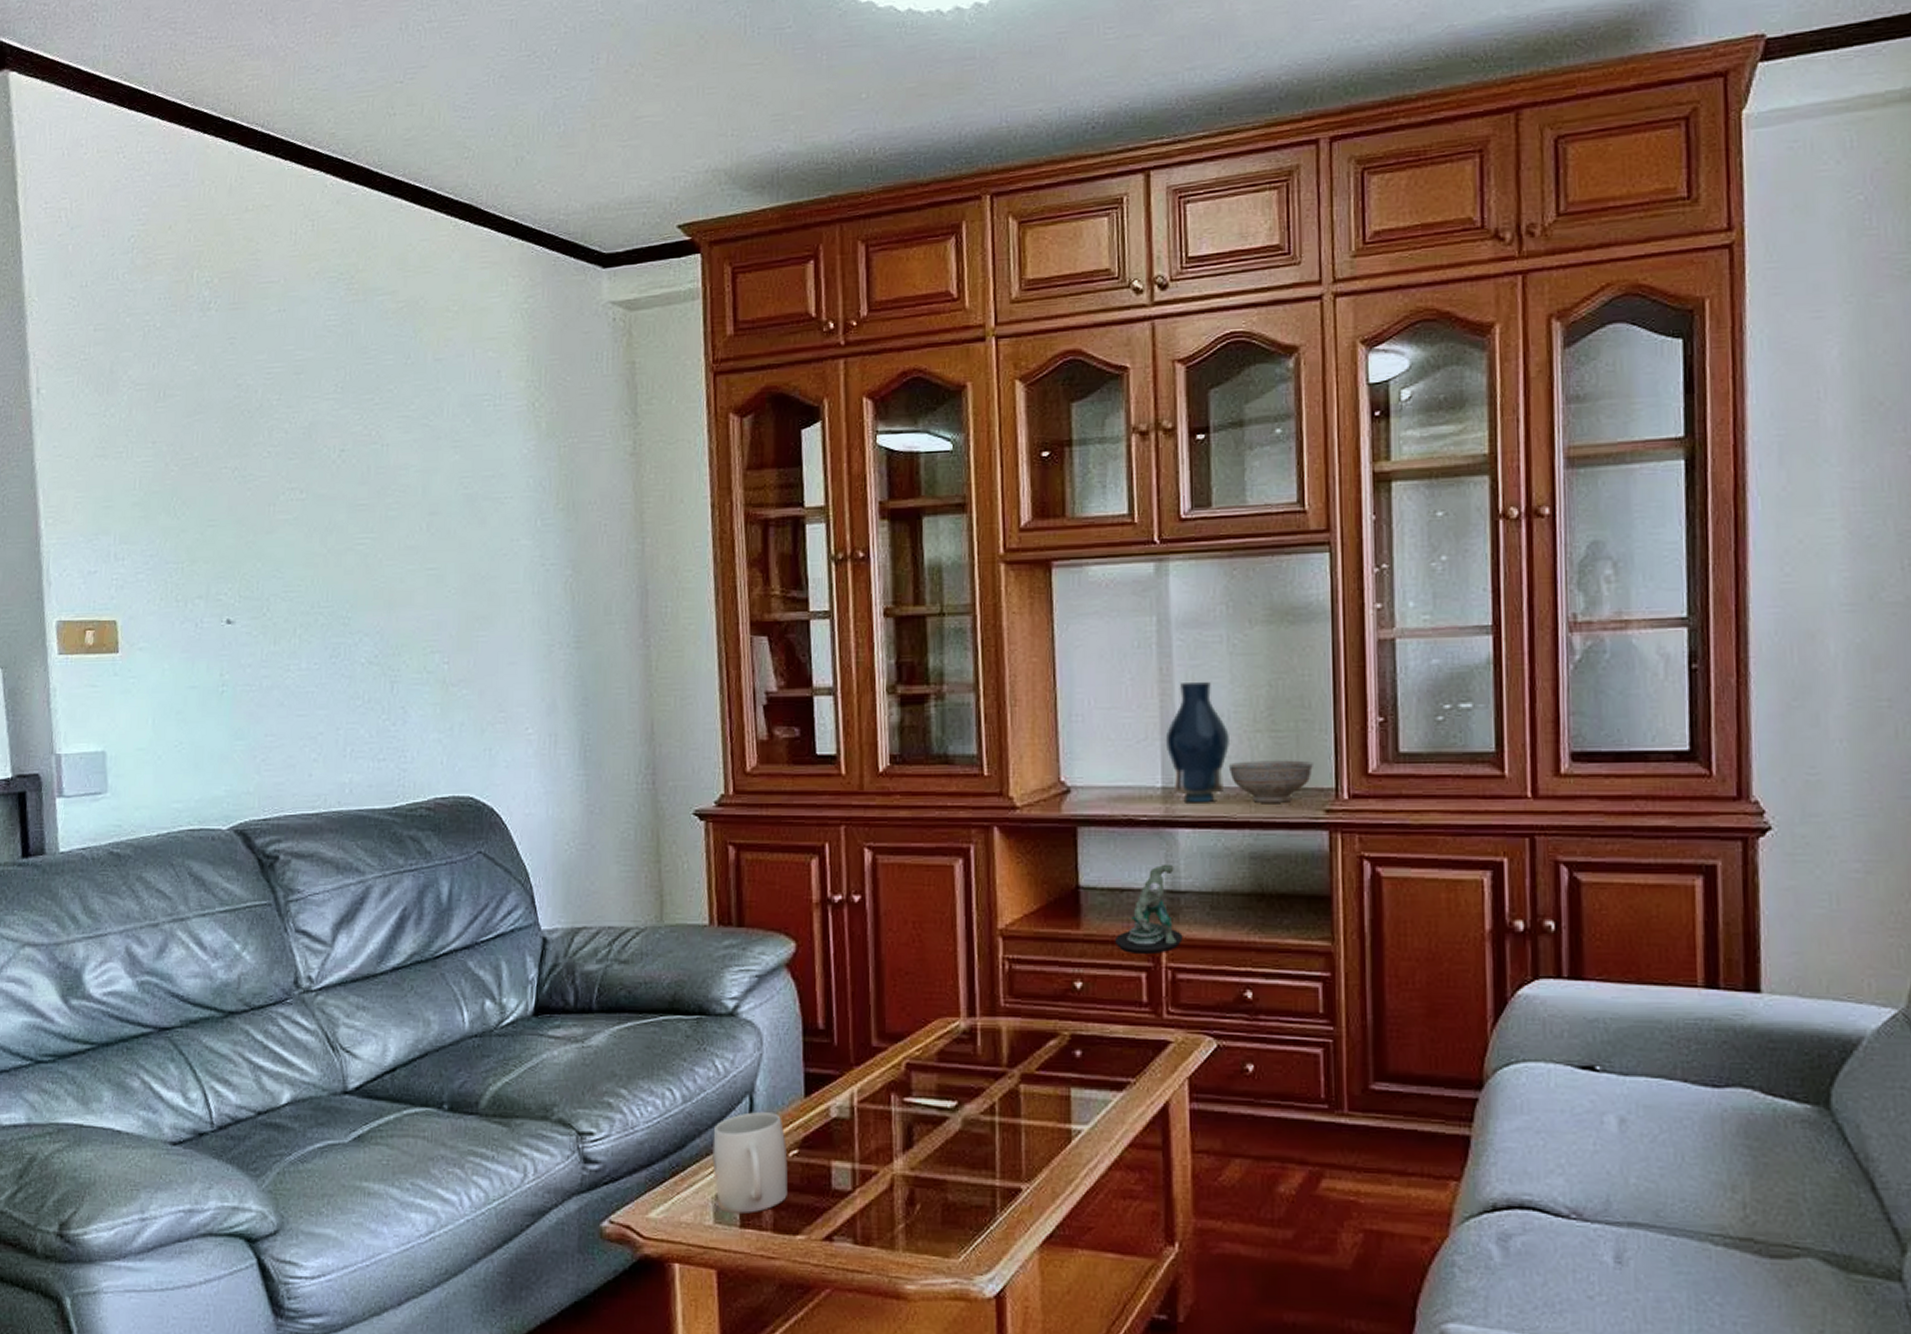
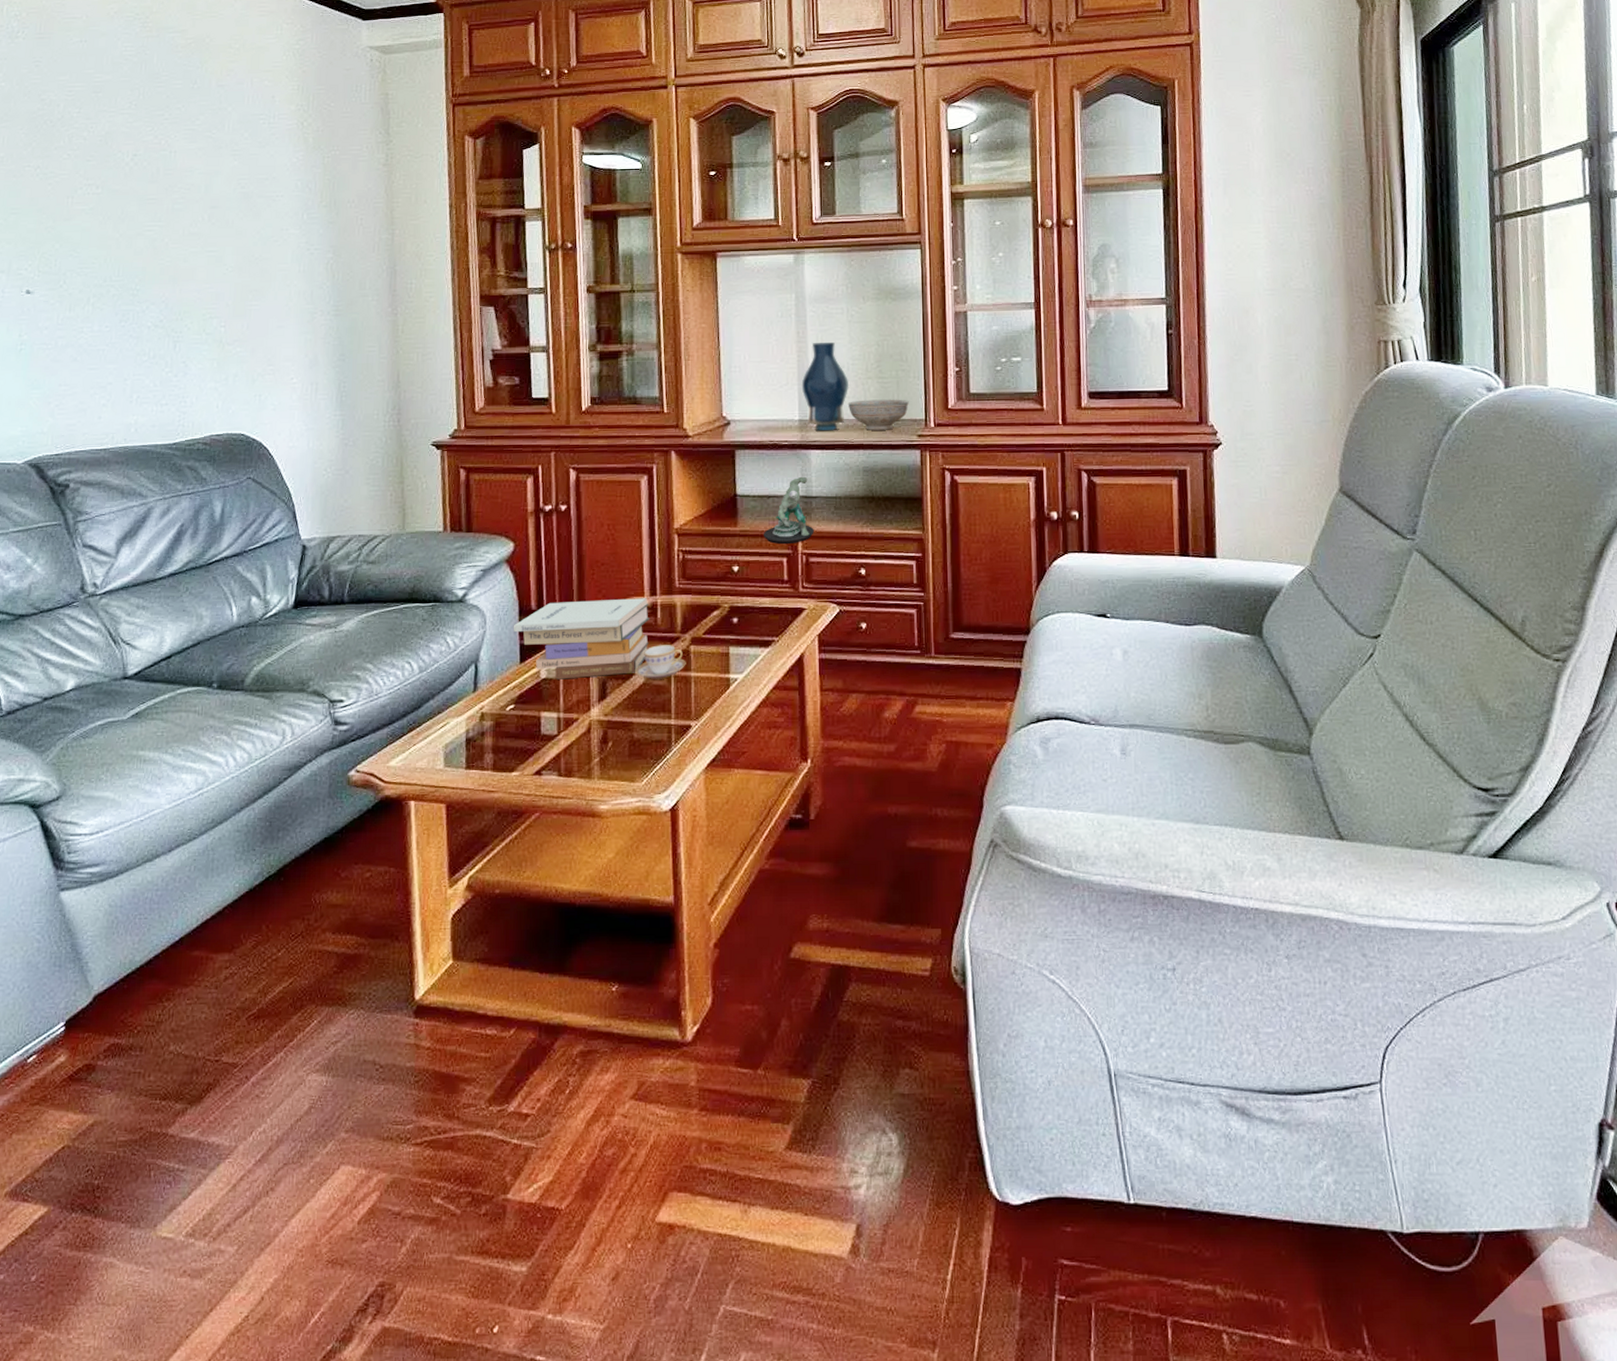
mug: present [712,1112,788,1215] -> none [443,677,506,759]
books: none [795,1019,968,1121] -> present [513,598,650,680]
teacup: none [949,1081,1015,1126] -> present [635,645,686,679]

